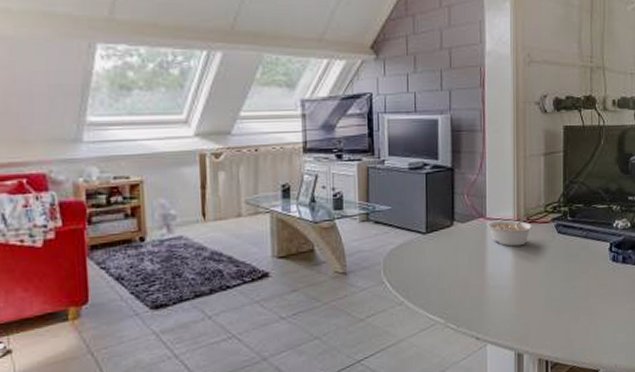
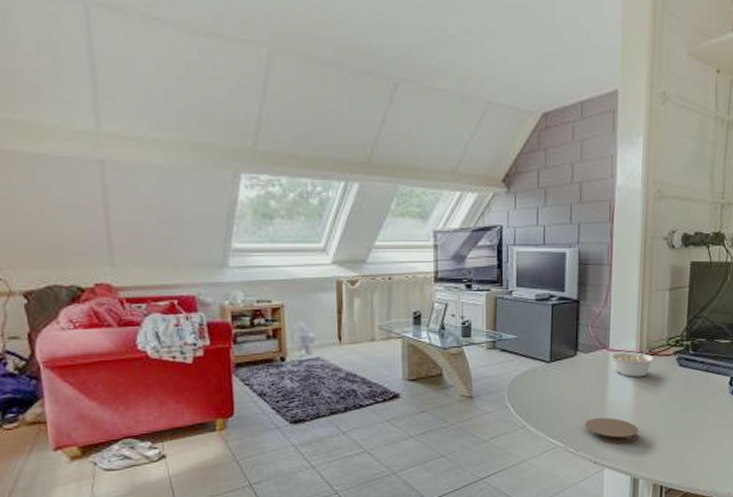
coaster: none [464,290,521,318] -> present [584,418,639,444]

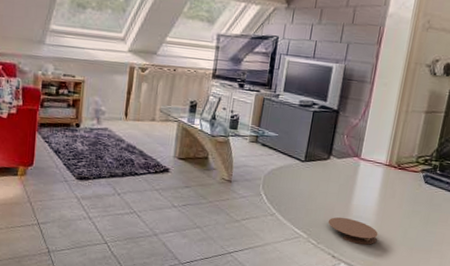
legume: present [609,349,655,377] -> none [359,161,403,188]

